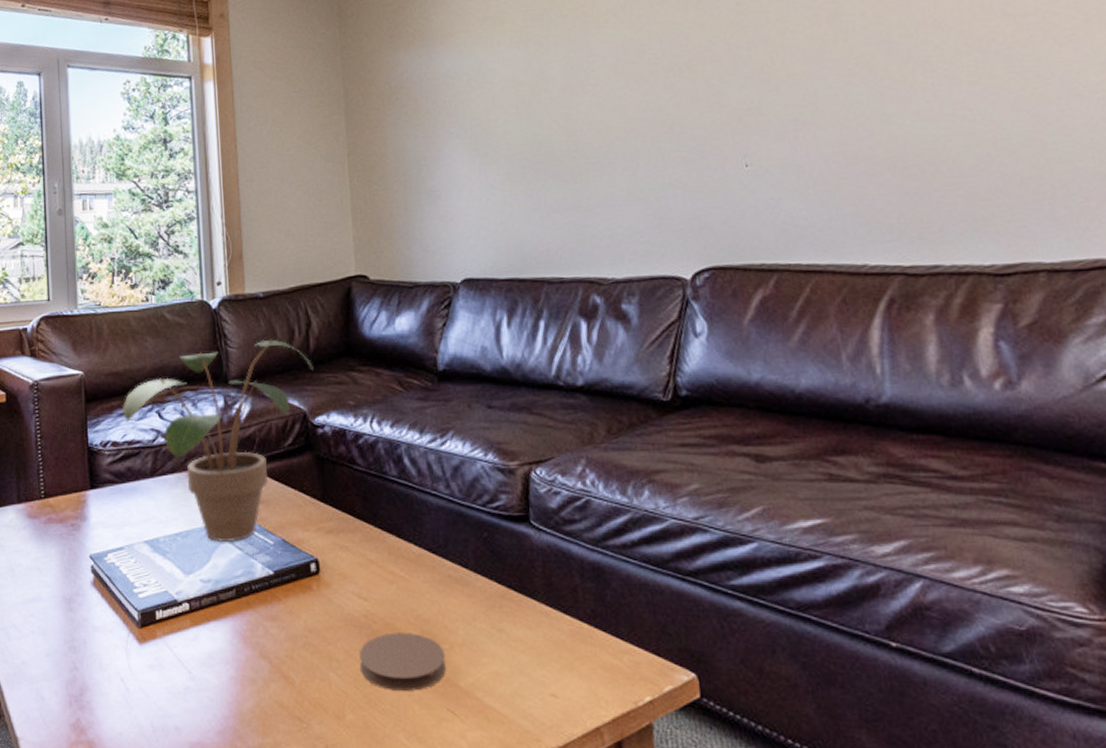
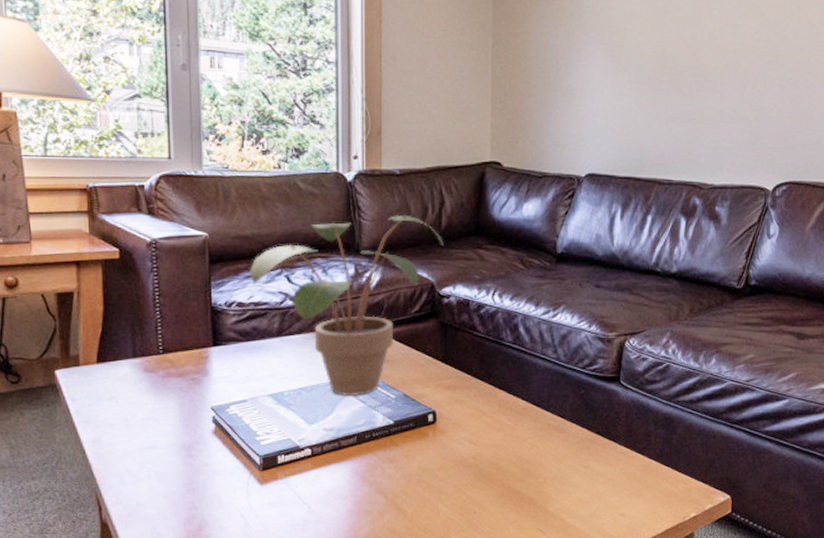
coaster: present [358,632,447,691] -> none [465,470,540,516]

